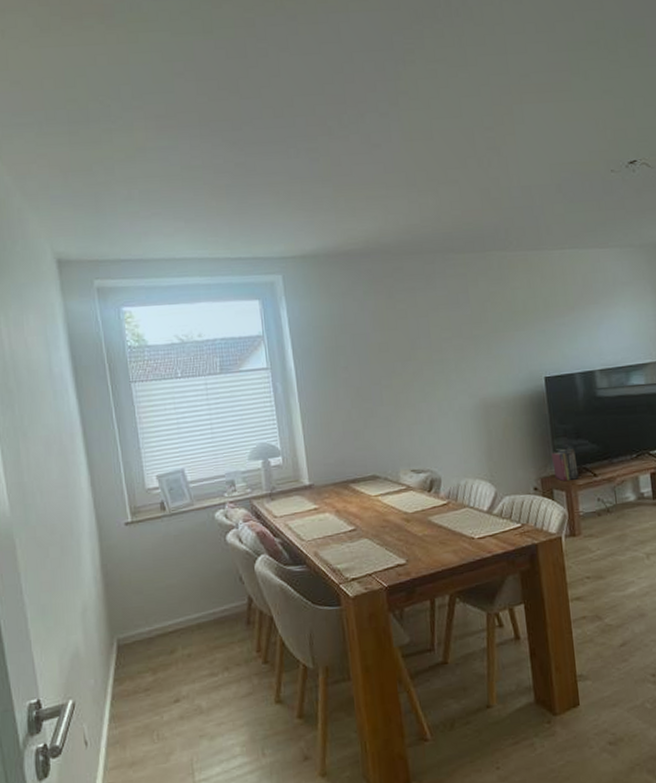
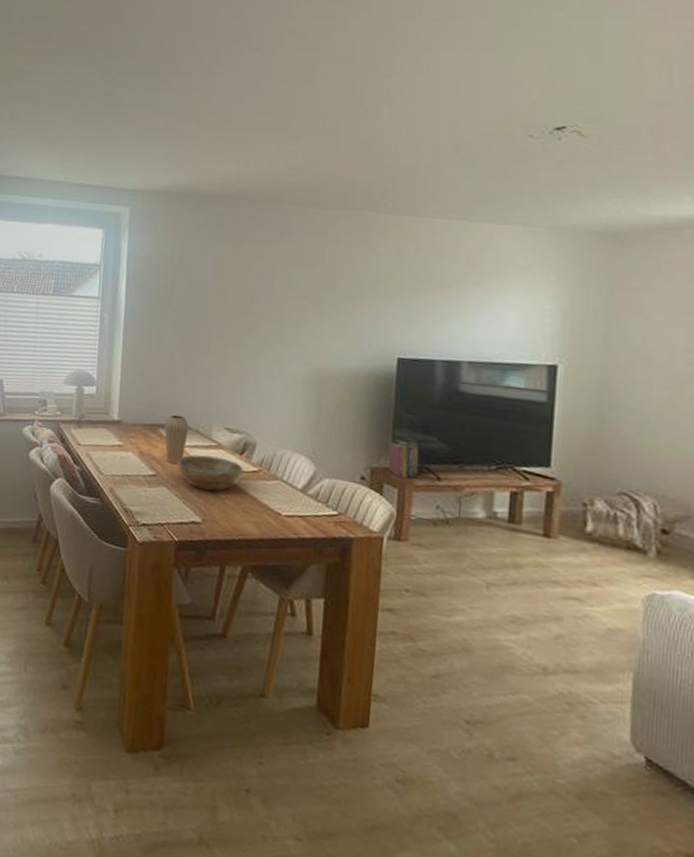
vase: none [355,467,379,516] -> present [164,414,189,465]
bowl: none [374,498,435,533] -> present [177,455,244,492]

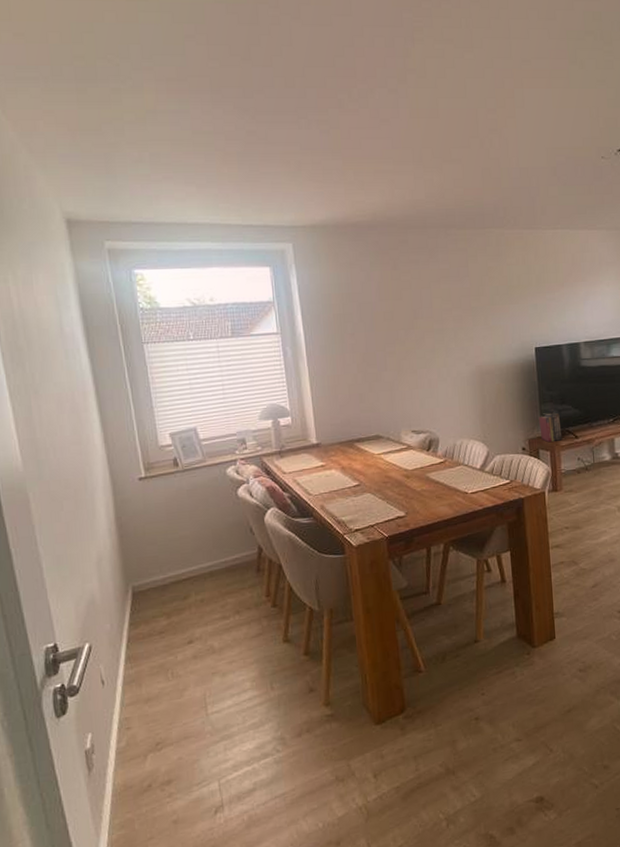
vase: present [164,414,189,465] -> none [359,428,382,472]
bowl: present [177,455,244,492] -> none [377,457,432,488]

